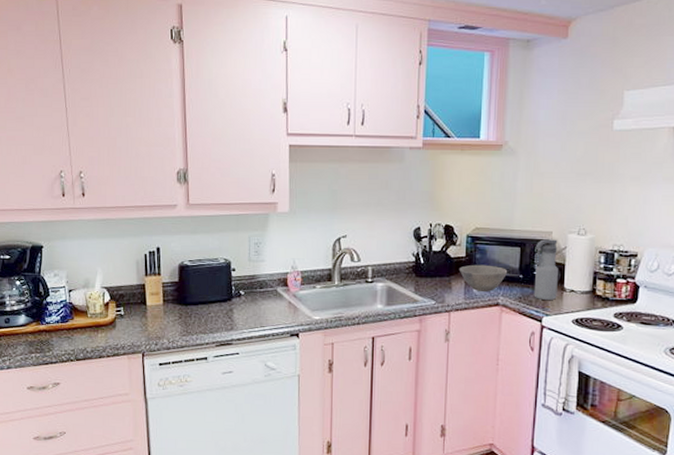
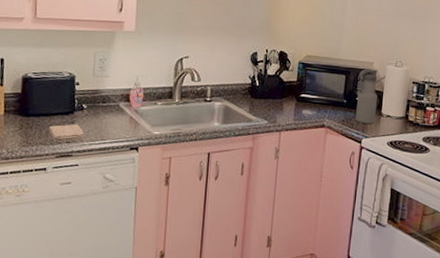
washcloth: none [207,311,244,332] -> present [48,124,85,143]
bowl: present [459,264,508,293] -> none [290,88,334,115]

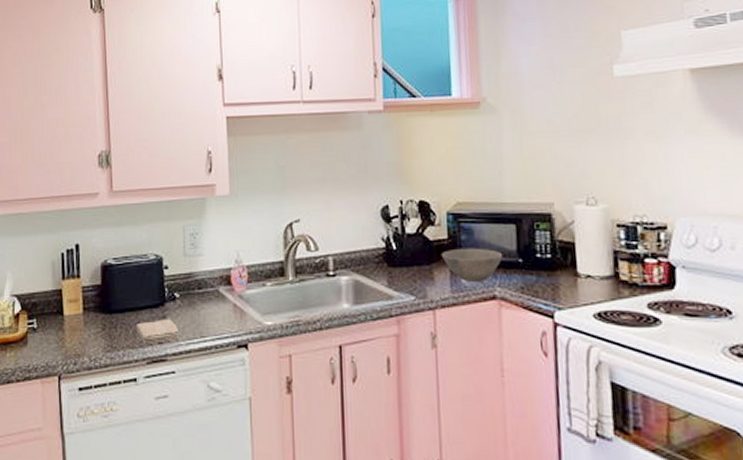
bowl: none [290,88,334,115] -> present [441,248,503,283]
water bottle: present [355,69,378,125] -> none [534,212,570,291]

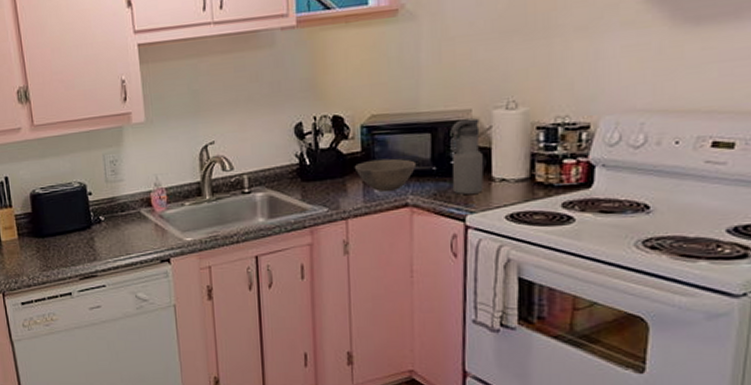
washcloth: present [135,319,180,345] -> none [66,240,108,264]
water bottle: none [534,212,570,291] -> present [450,118,484,195]

